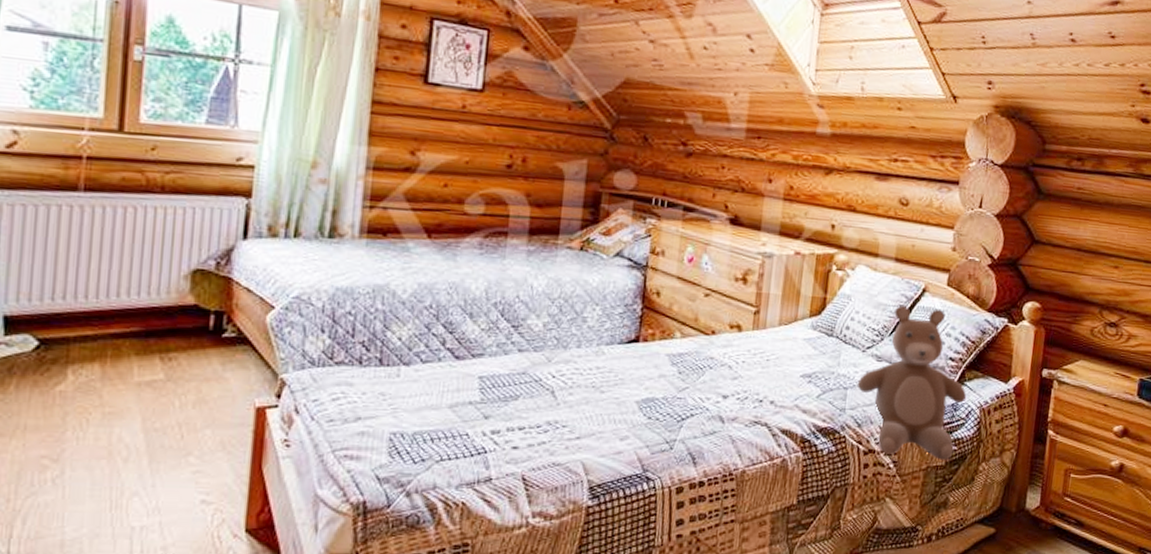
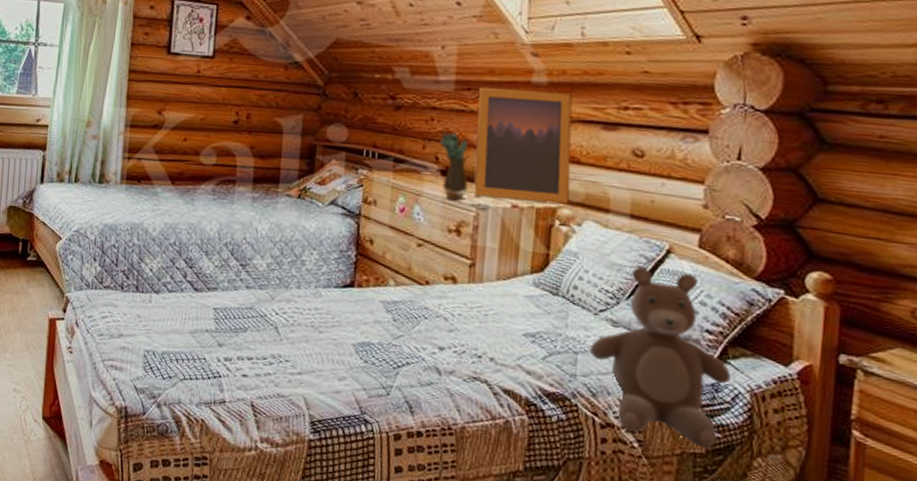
vase: none [730,177,757,250] -> present [440,129,469,201]
picture frame: none [760,137,852,250] -> present [474,87,573,205]

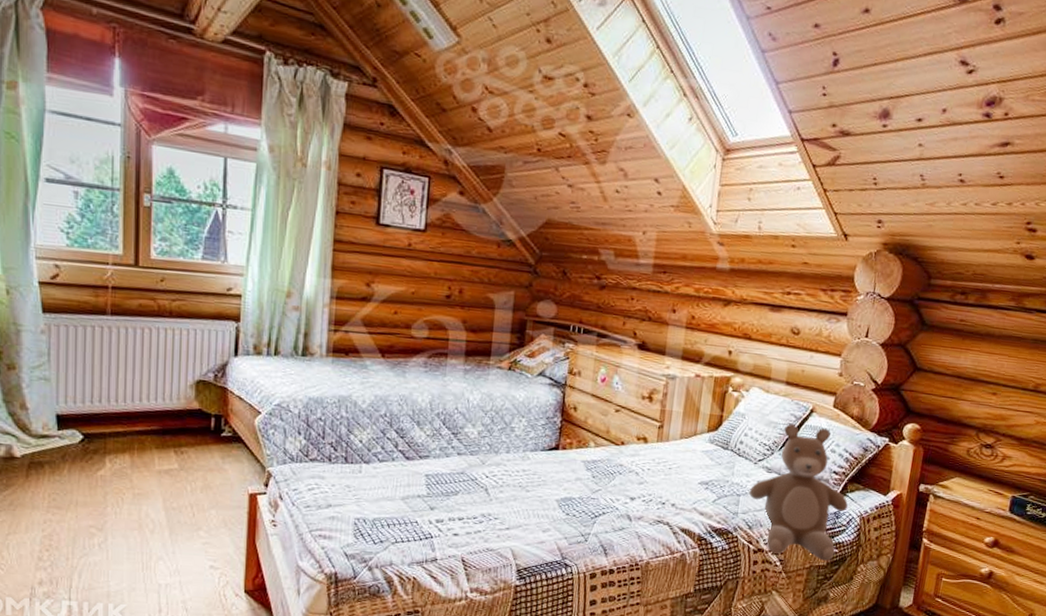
vase: present [440,129,469,201] -> none [638,307,663,372]
picture frame: present [474,87,573,205] -> none [665,271,748,374]

